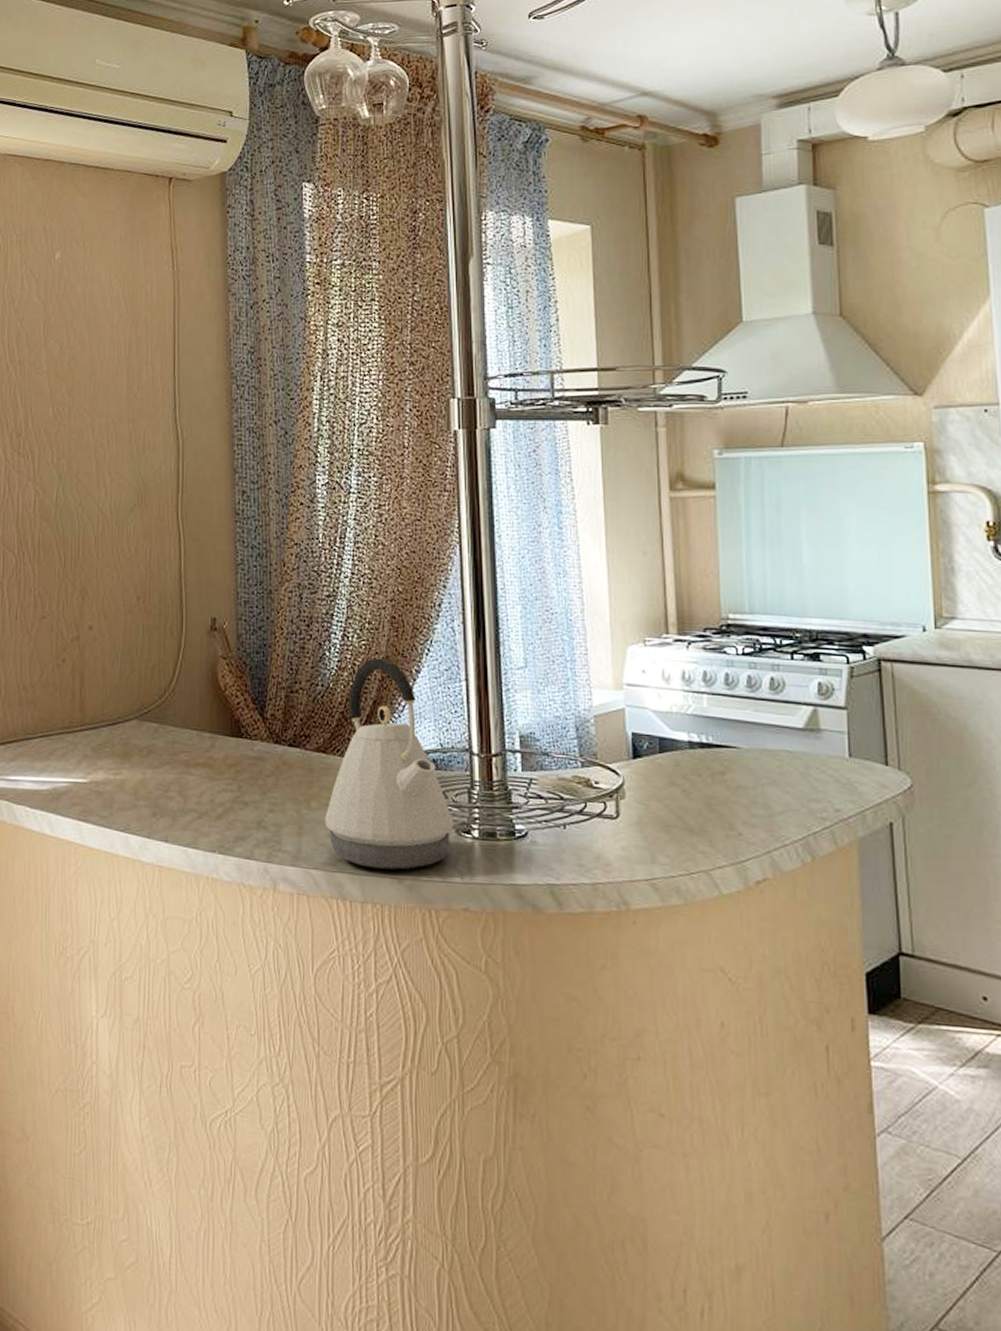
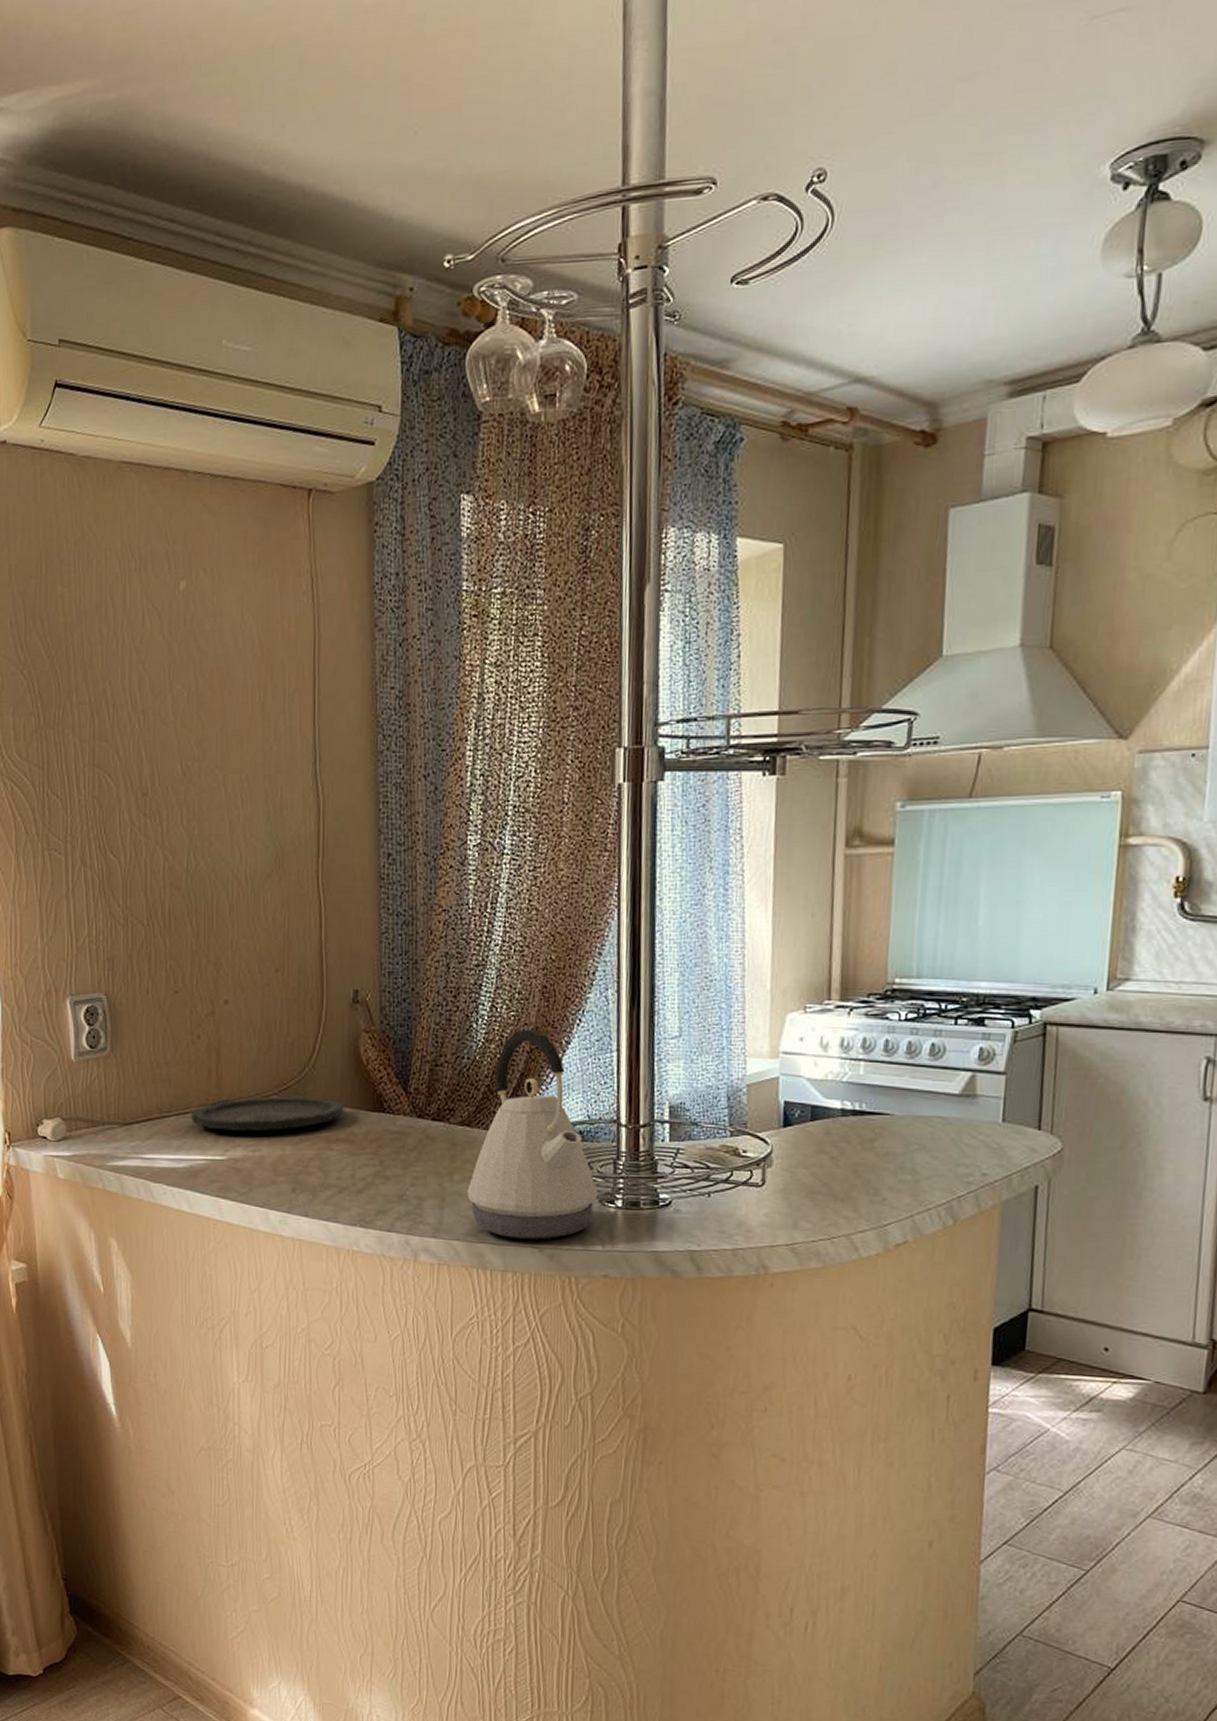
plate: none [55,720,203,755] -> present [191,1096,344,1132]

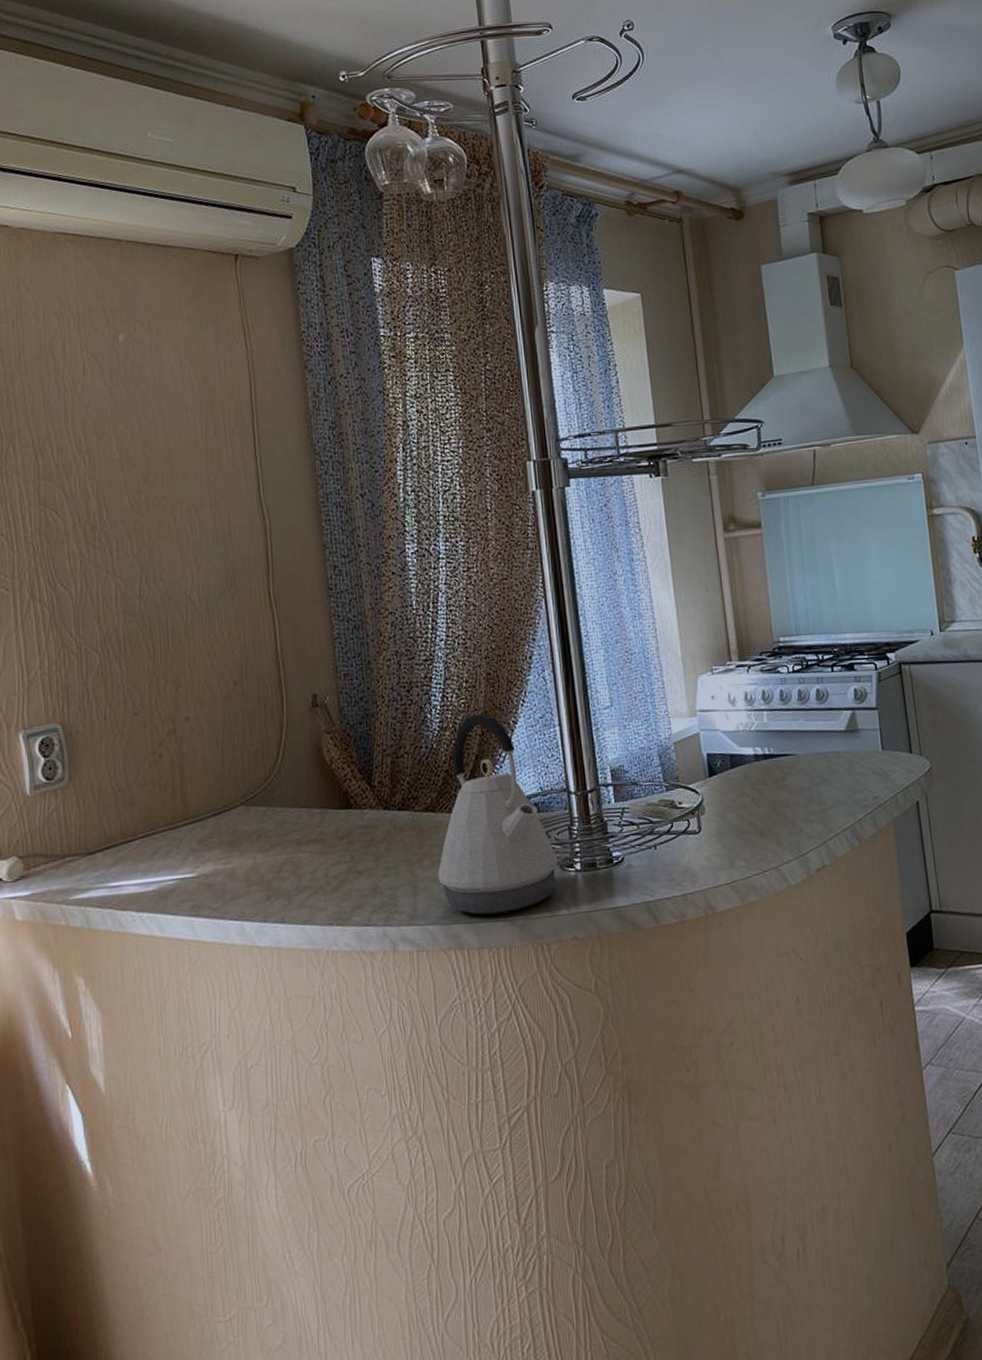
plate: present [191,1096,344,1132] -> none [157,801,312,848]

